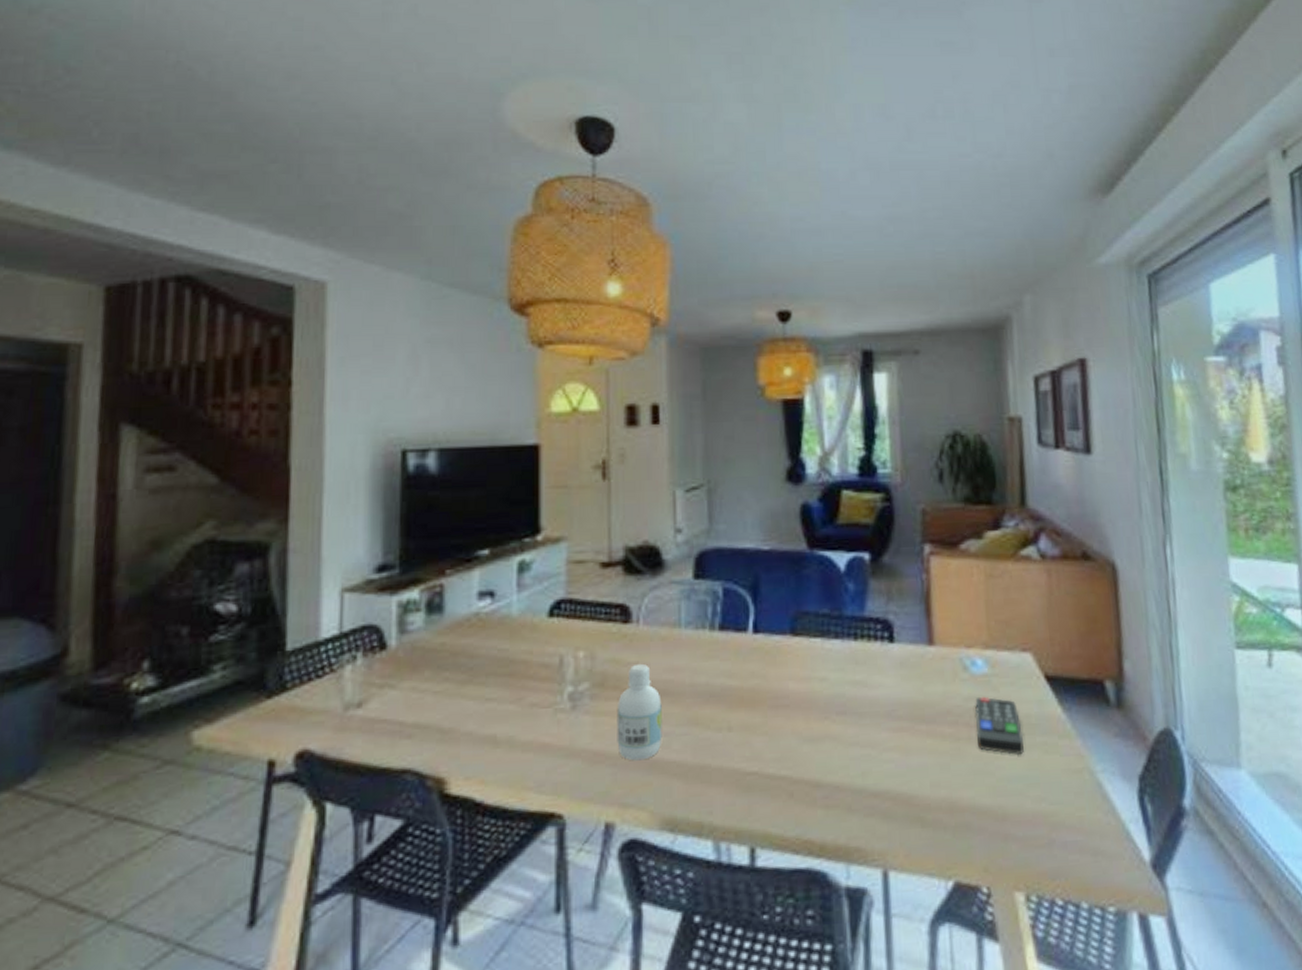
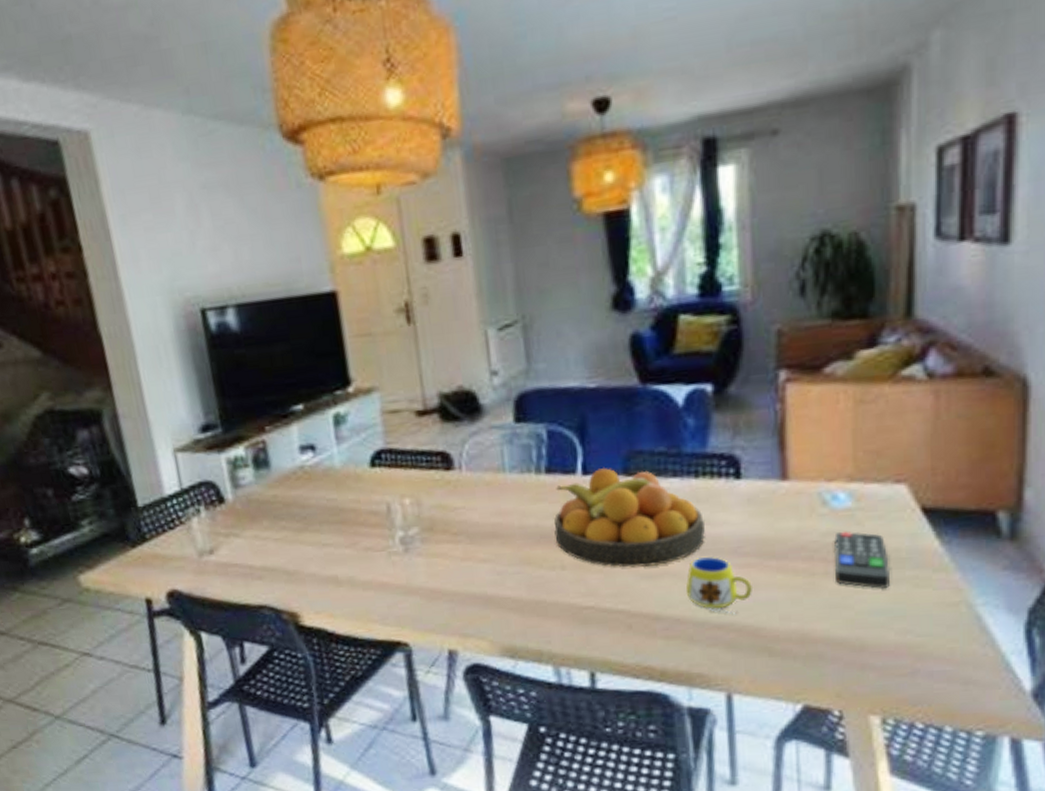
bottle: present [616,663,662,761] -> none [448,508,496,597]
fruit bowl: none [723,627,863,730] -> present [554,468,705,568]
mug: none [846,719,906,782] -> present [686,556,752,615]

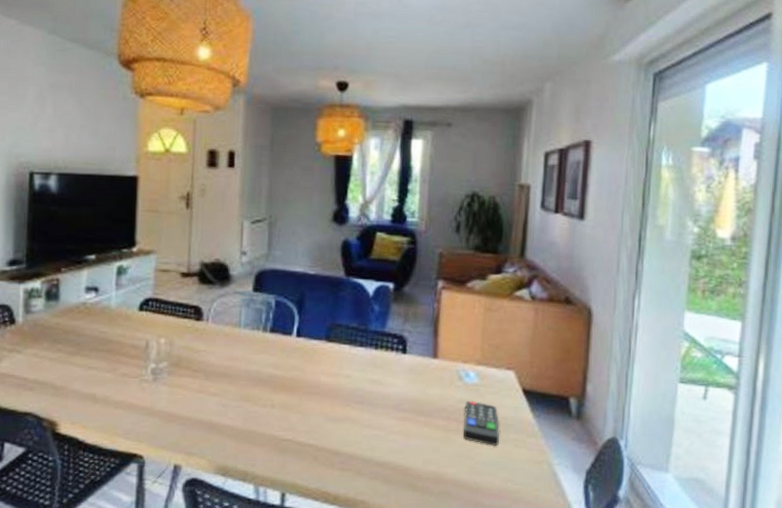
fruit bowl: present [554,468,705,568] -> none [270,334,378,413]
mug: present [686,556,752,615] -> none [360,408,406,456]

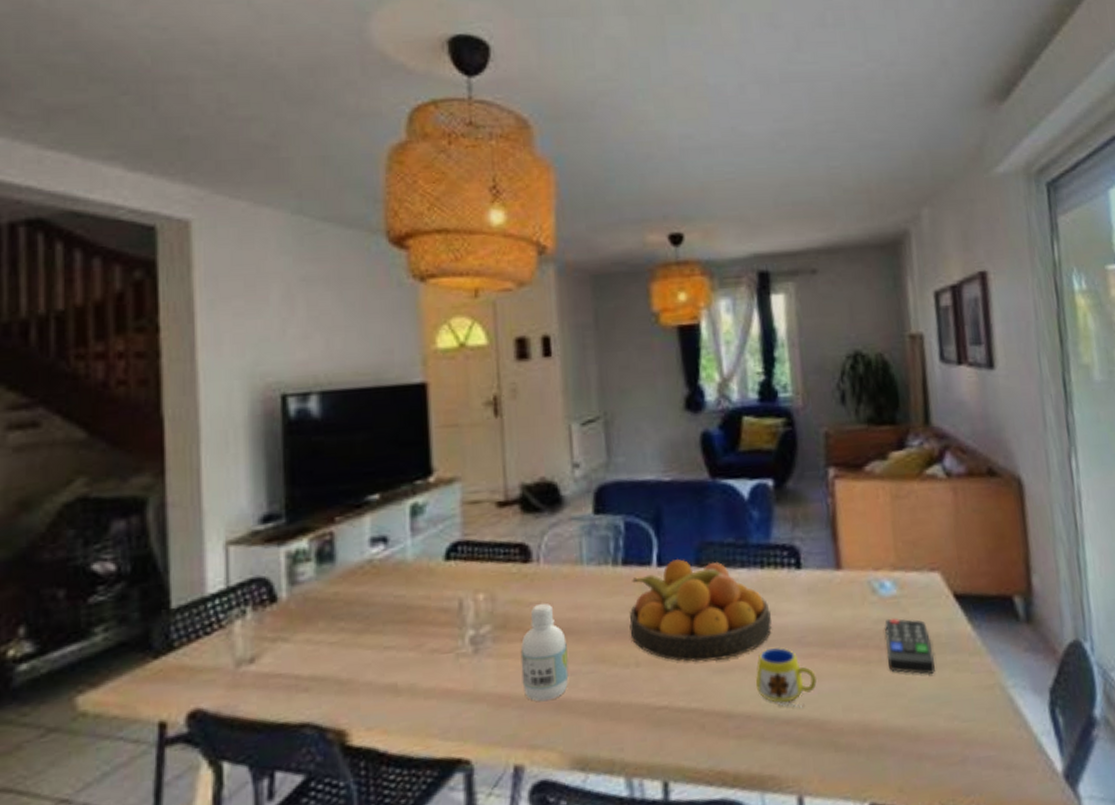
bottle: none [186,351,222,423] -> present [520,603,569,702]
fruit bowl: none [270,334,378,413] -> present [629,559,772,662]
mug: none [360,408,406,456] -> present [756,648,817,709]

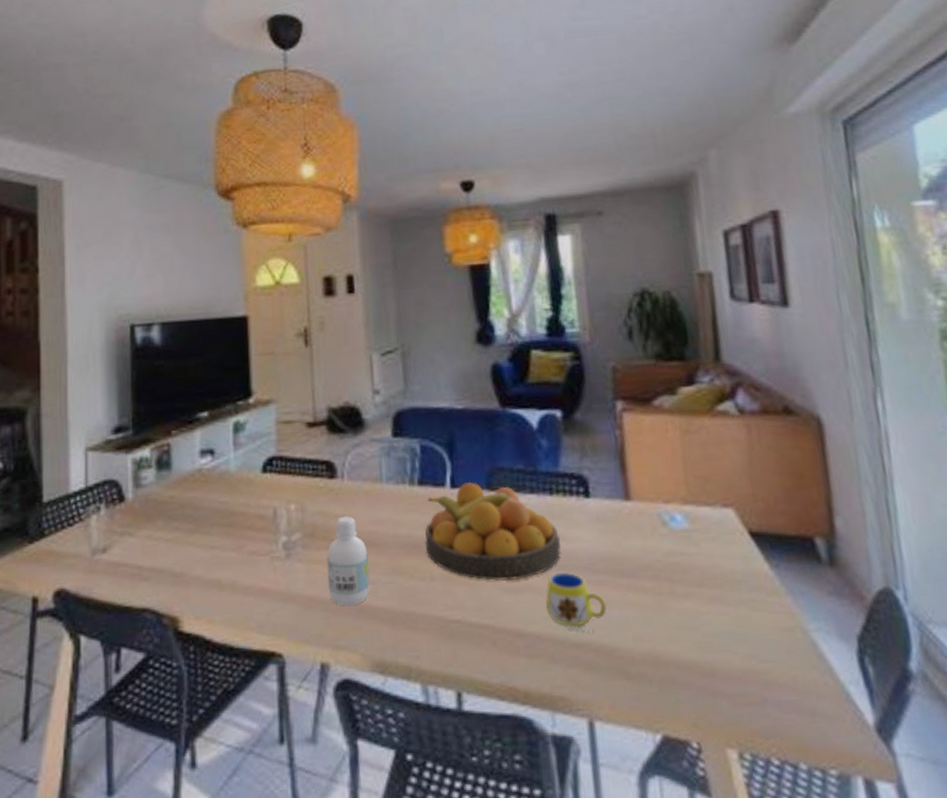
remote control: present [885,618,935,674] -> none [676,551,730,610]

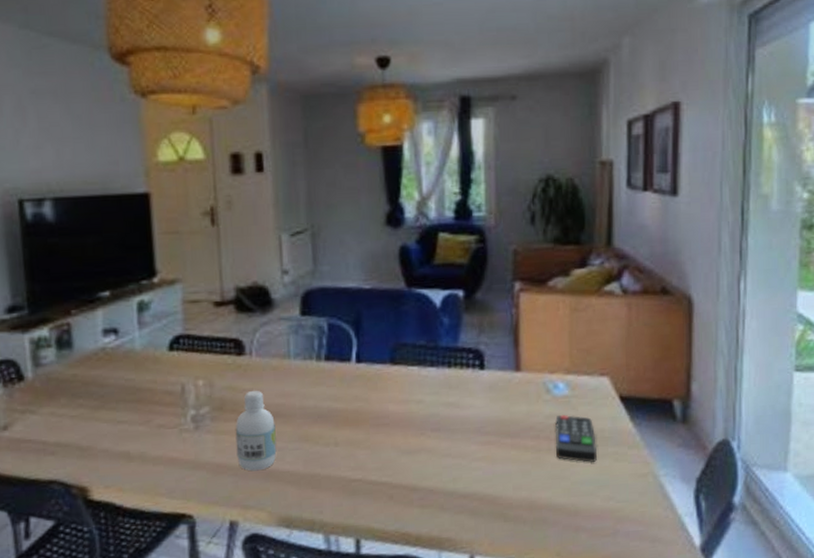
fruit bowl: present [425,482,561,582] -> none [330,357,455,445]
mug: present [546,572,607,634] -> none [439,435,492,486]
remote control: none [676,551,730,610] -> present [555,414,597,462]

